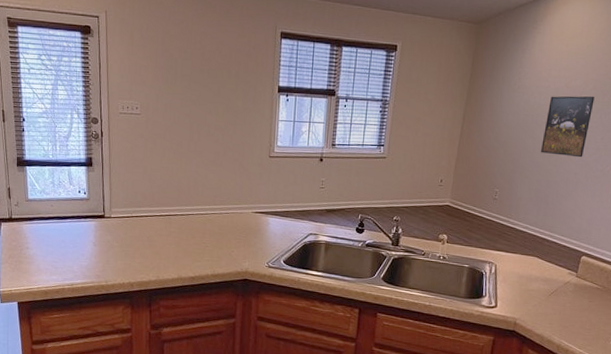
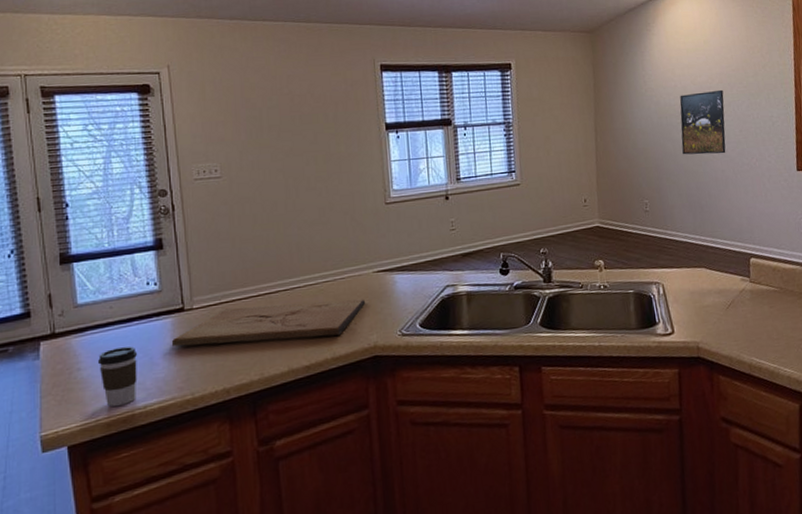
coffee cup: none [40,237,68,280] -> present [97,346,138,407]
cutting board: none [94,221,242,258] -> present [172,299,365,347]

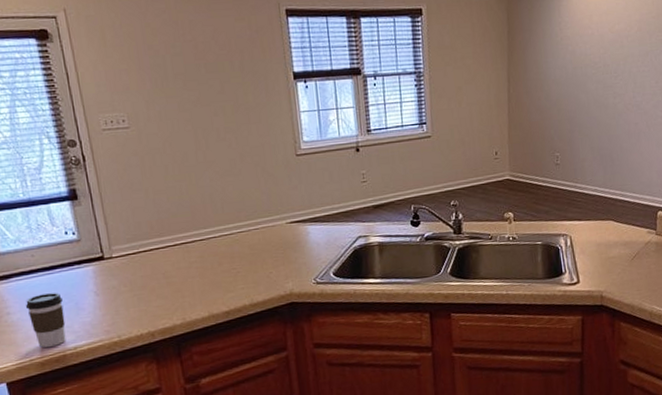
cutting board: present [172,299,365,347] -> none [95,249,280,293]
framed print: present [680,89,726,155] -> none [595,38,642,107]

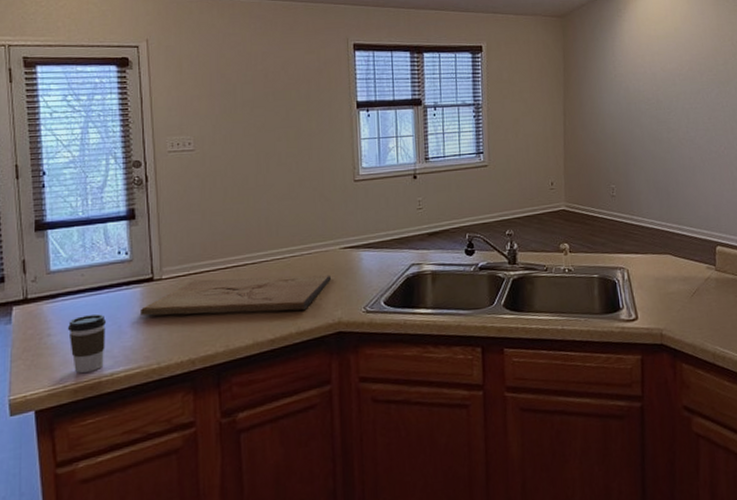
cutting board: none [95,249,280,293] -> present [141,275,331,316]

